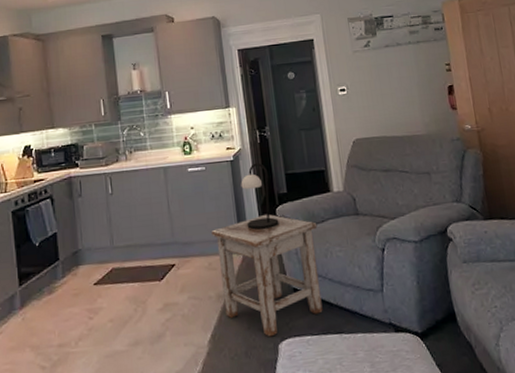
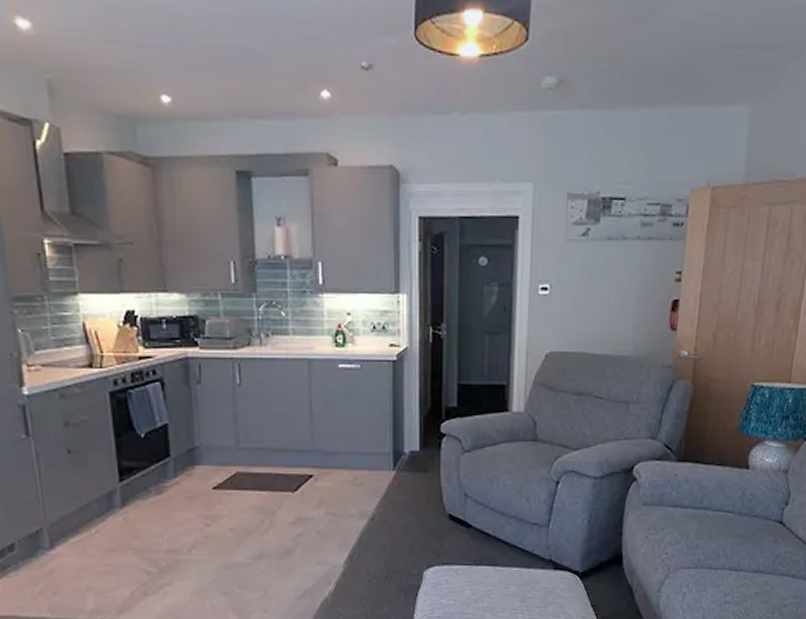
stool: present [210,214,323,337] -> none [359,428,487,563]
table lamp: present [241,162,279,230] -> none [402,367,443,446]

